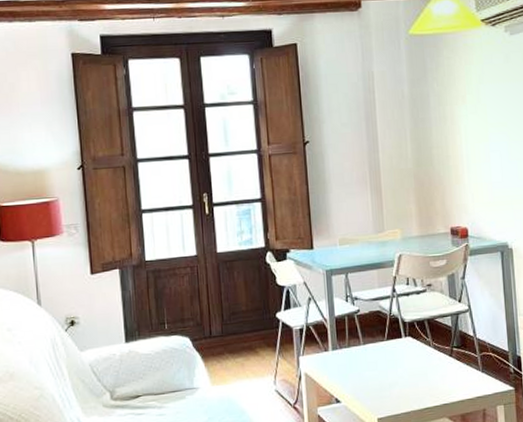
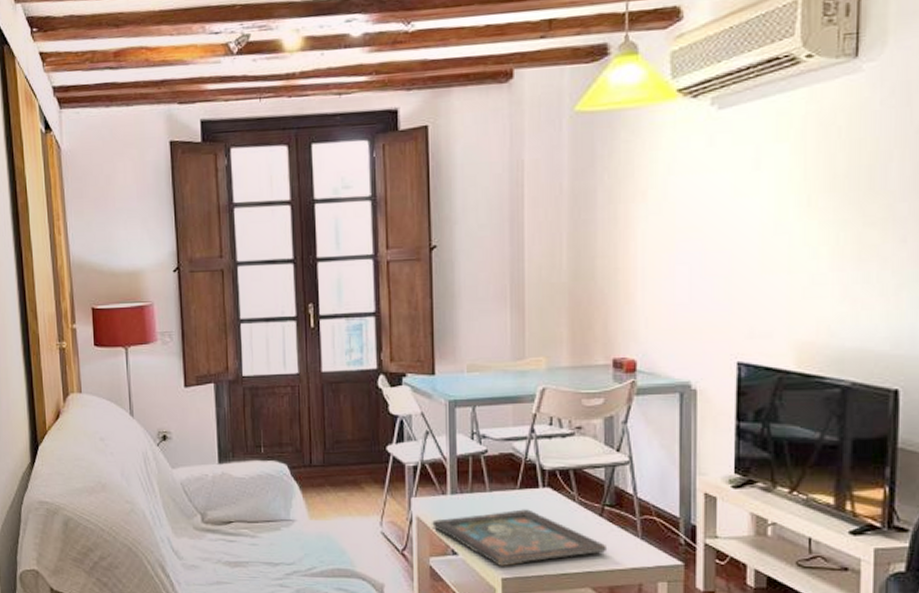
decorative tray: none [318,357,458,408] -> present [432,509,608,566]

